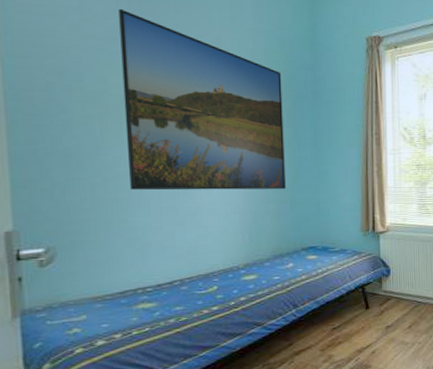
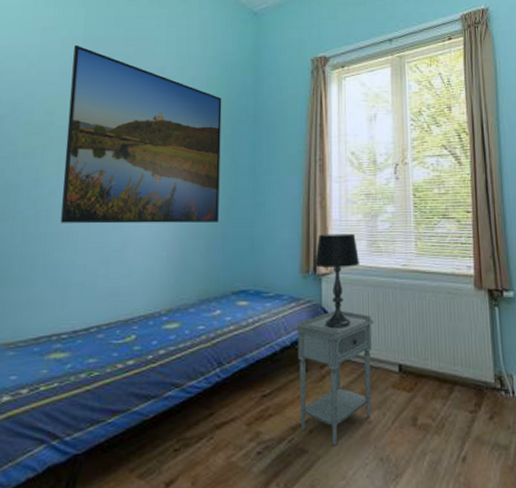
nightstand: none [359,260,423,361] -> present [296,310,374,446]
table lamp: none [374,198,412,275] -> present [315,233,360,329]

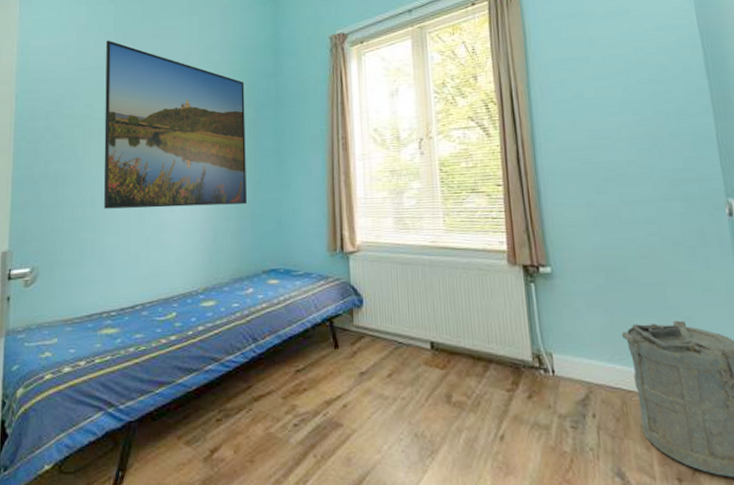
nightstand: present [296,310,374,446] -> none [326,288,404,421]
table lamp: present [315,233,360,329] -> none [342,211,388,306]

